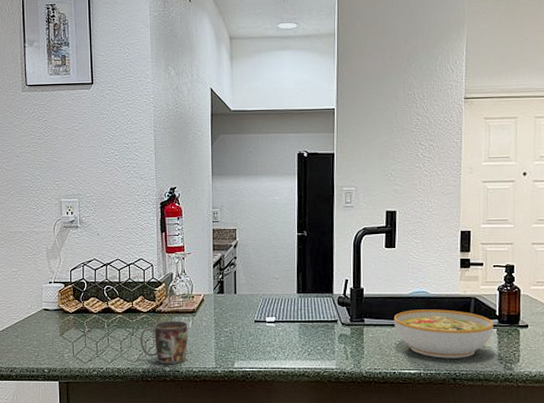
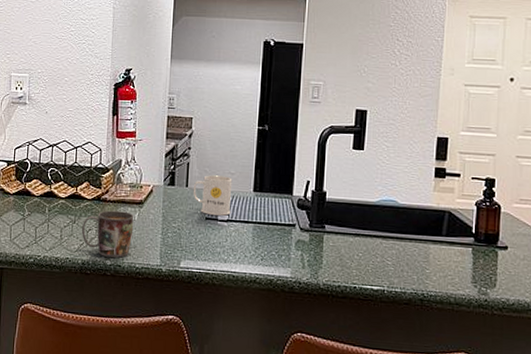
mug: none [241,281,278,317] -> present [193,175,233,216]
bowl: present [393,309,494,358] -> none [357,219,469,278]

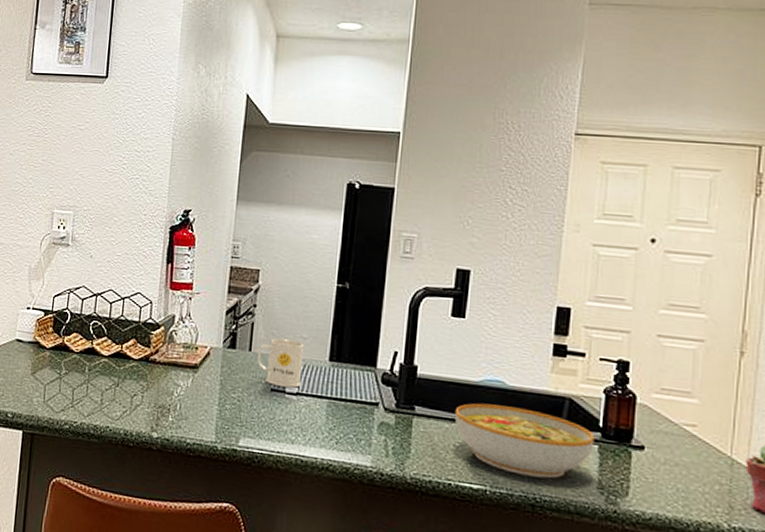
mug: present [81,210,134,258] -> none [125,373,187,431]
bowl: none [357,219,469,278] -> present [454,403,595,479]

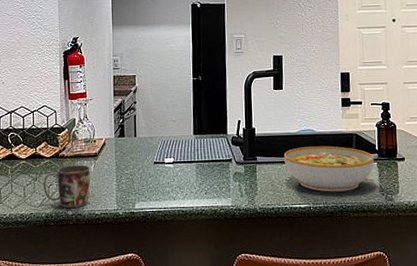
mug: none [125,373,187,431] -> present [43,165,91,208]
mug: present [257,338,305,388] -> none [141,124,176,159]

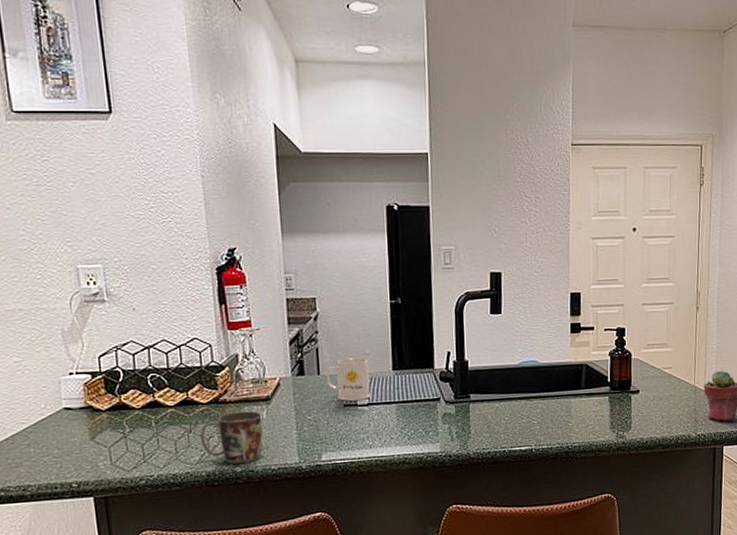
mug: none [141,124,176,159] -> present [326,357,371,401]
bowl: present [283,146,374,192] -> none [502,379,606,432]

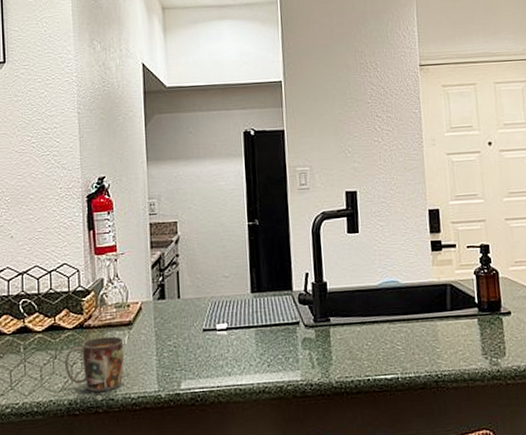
mug: present [326,357,371,401] -> none [186,280,230,326]

